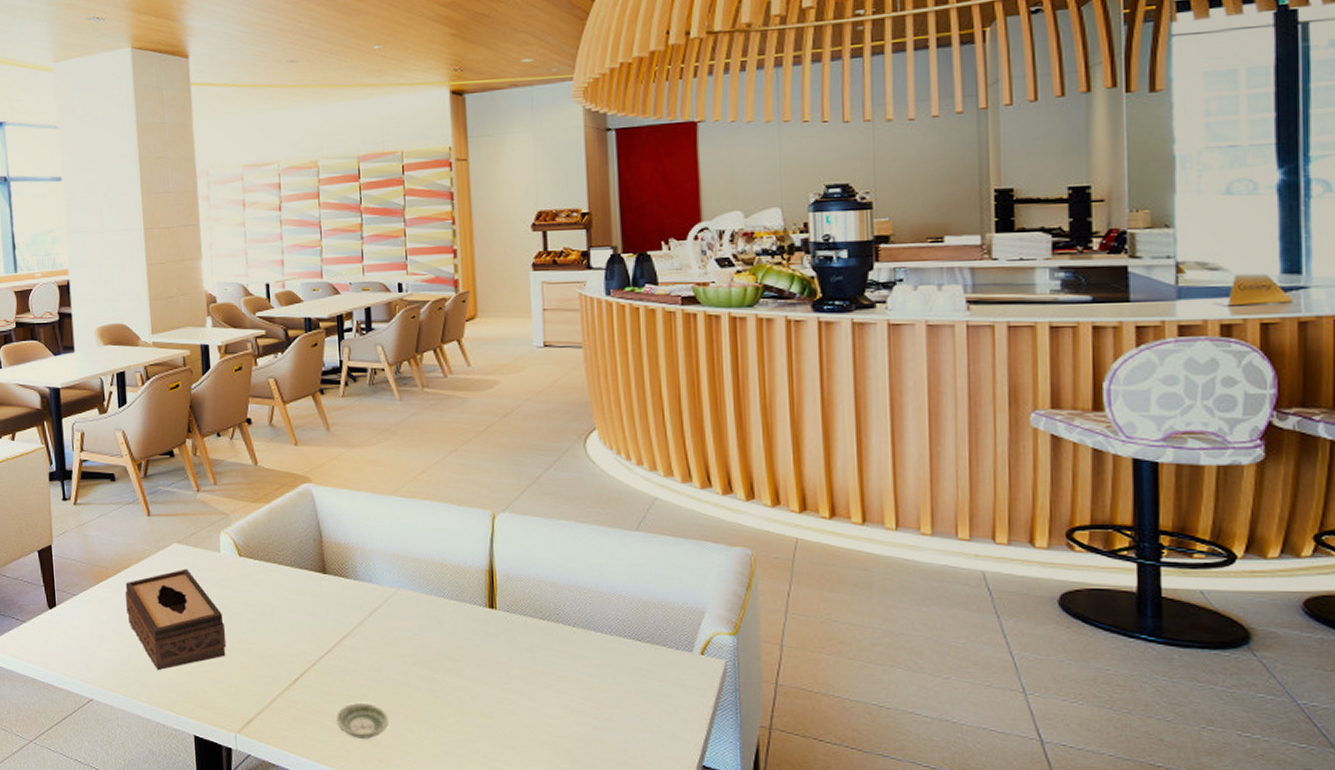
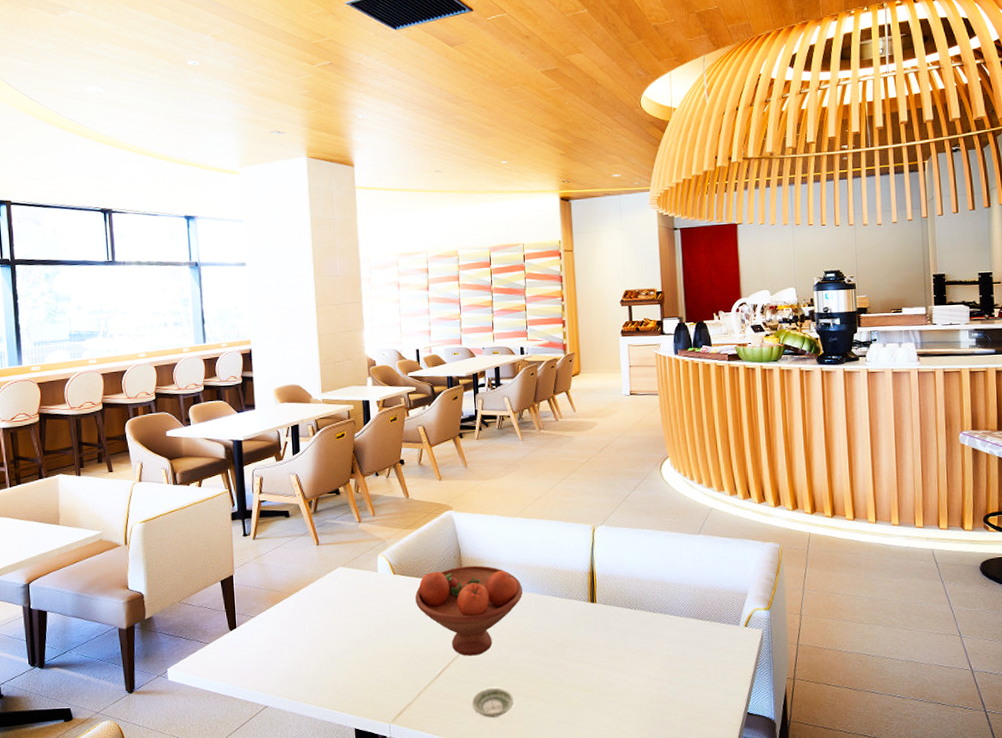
tissue box: present [124,568,227,671] -> none [296,587,383,676]
fruit bowl: none [266,552,401,662] -> present [415,565,523,656]

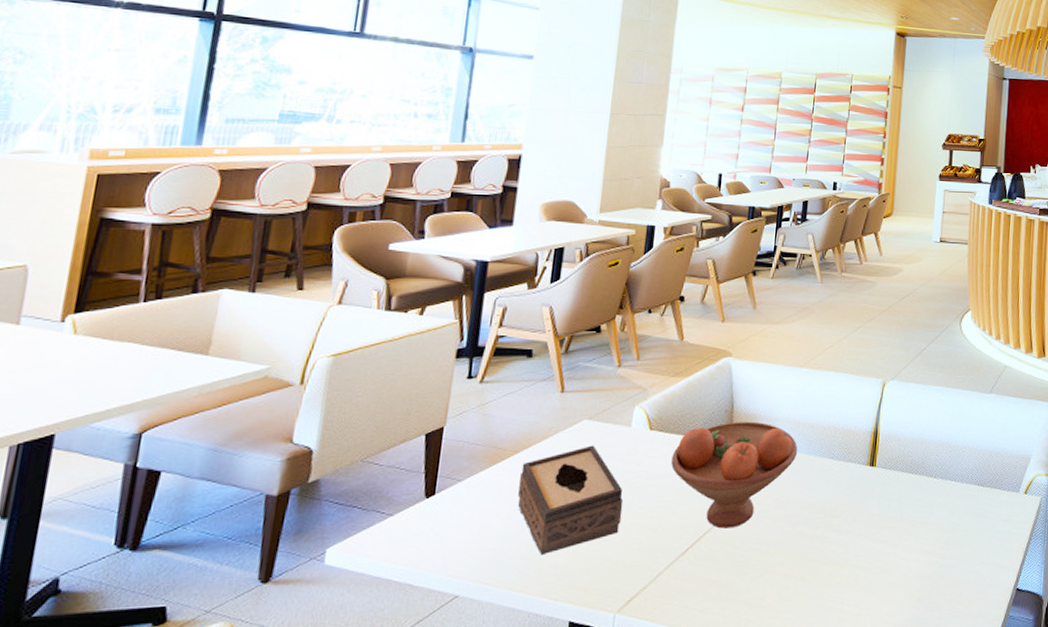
tissue box: none [296,587,383,676] -> present [518,445,624,556]
saucer: present [471,687,514,718] -> none [718,565,769,603]

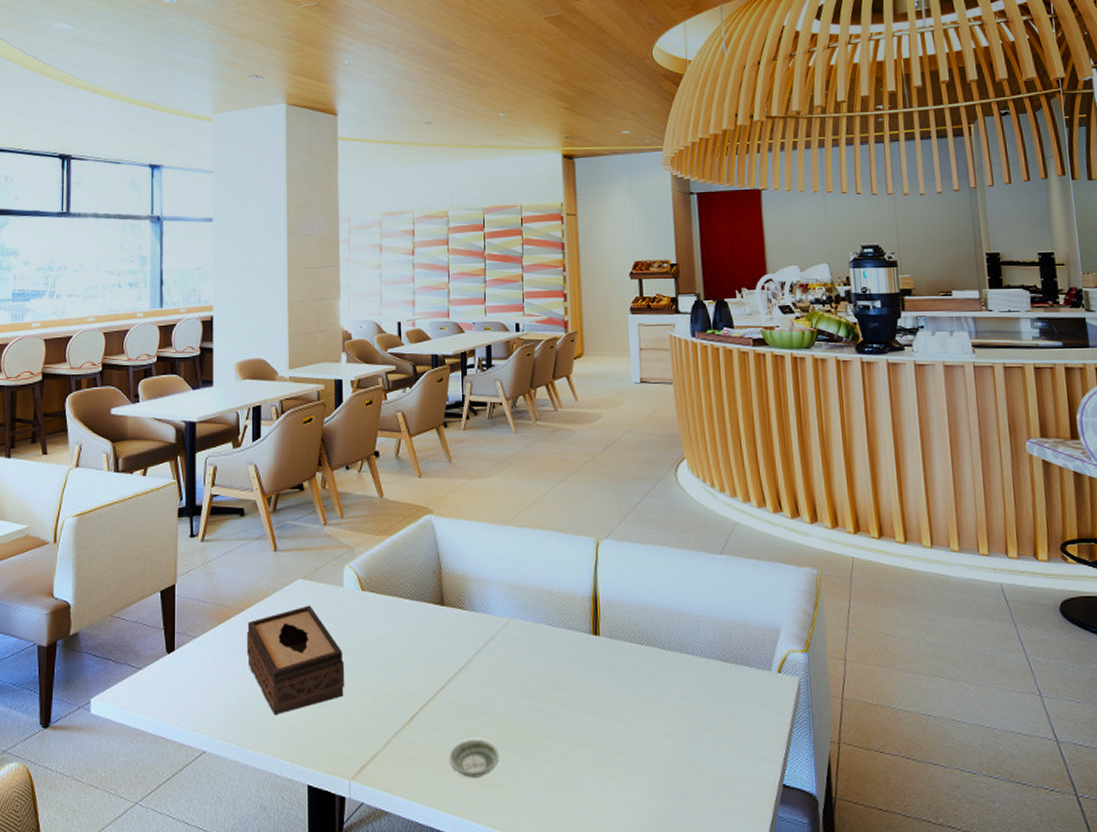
fruit bowl: present [671,421,798,529] -> none [386,583,514,697]
saucer: none [718,565,769,603] -> present [448,739,500,778]

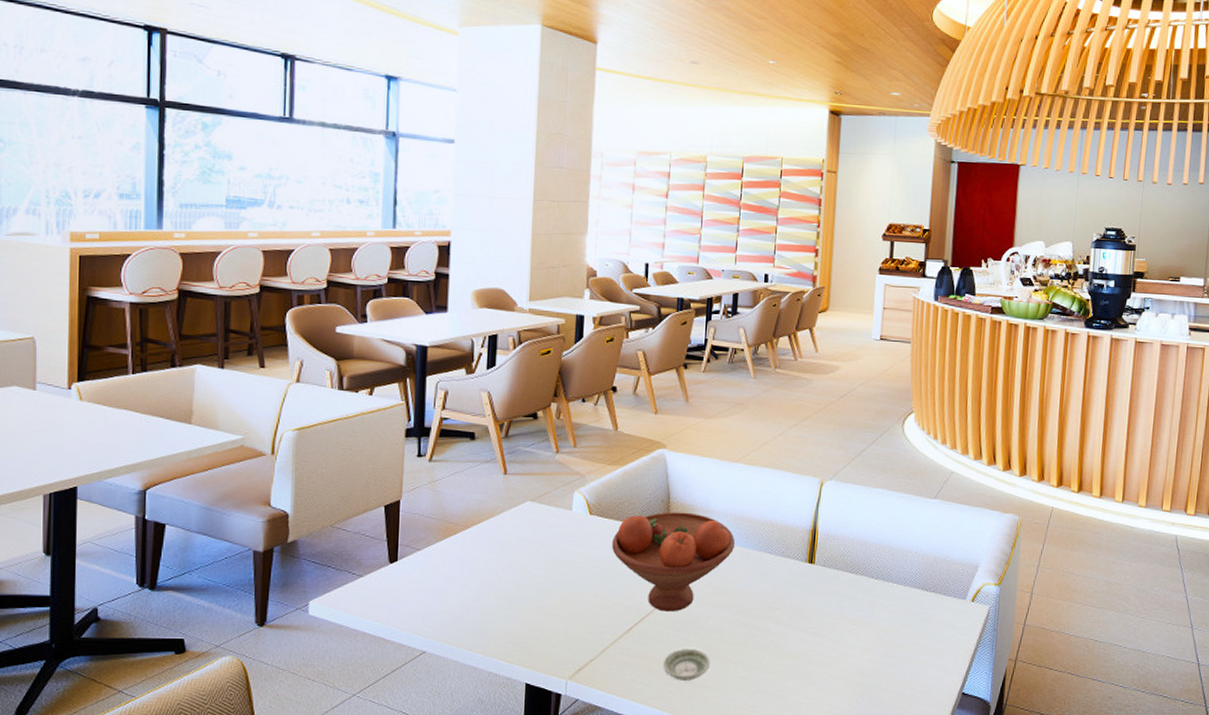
tissue box: present [246,605,345,716] -> none [471,525,569,623]
fruit bowl: none [386,583,514,697] -> present [612,512,736,612]

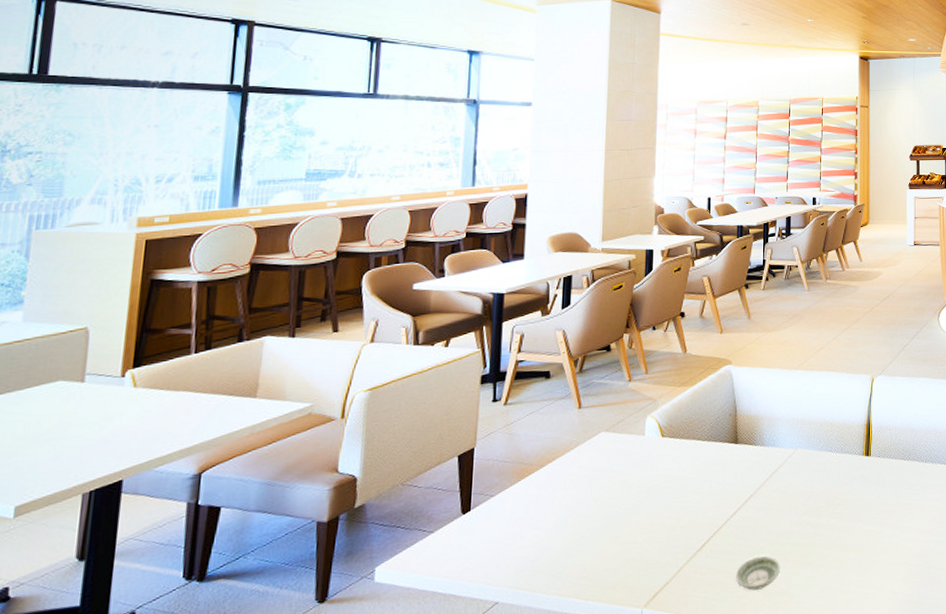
fruit bowl: present [612,512,736,612] -> none [684,422,799,524]

